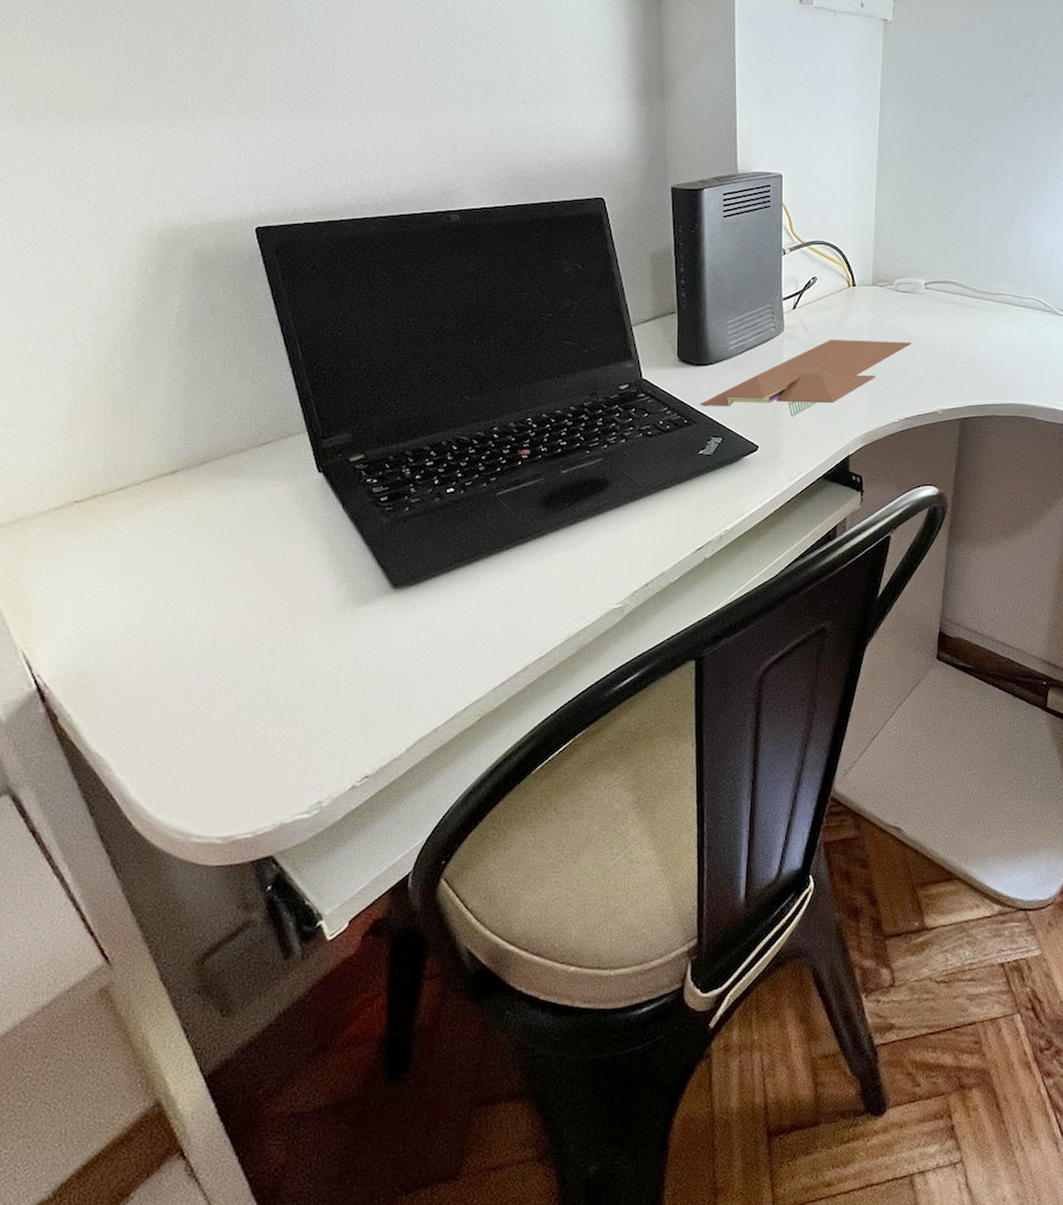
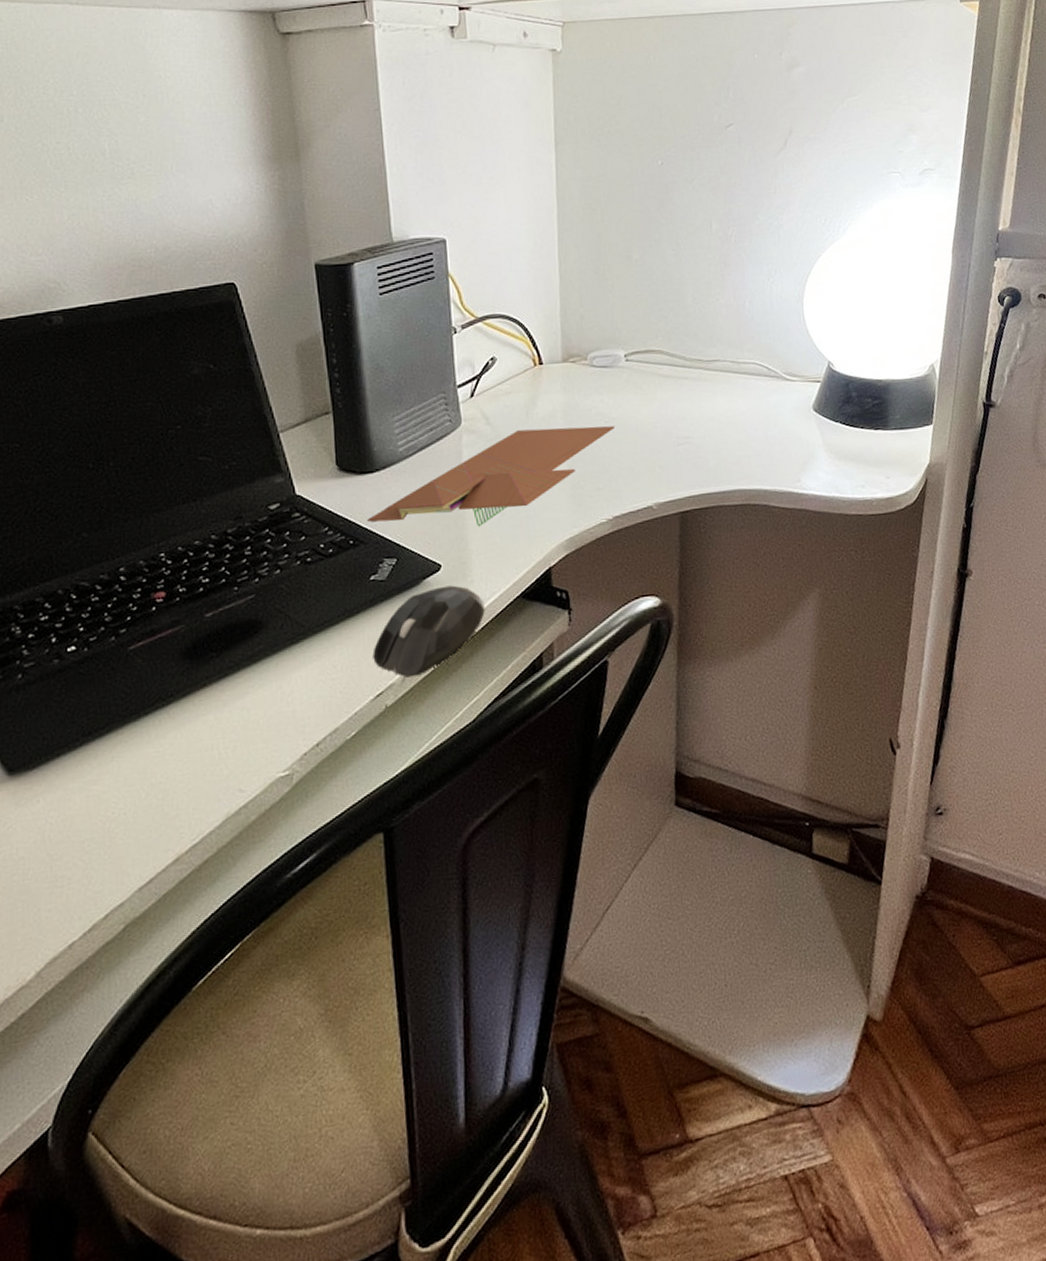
mouse: none [697,464,792,536] -> present [373,585,485,678]

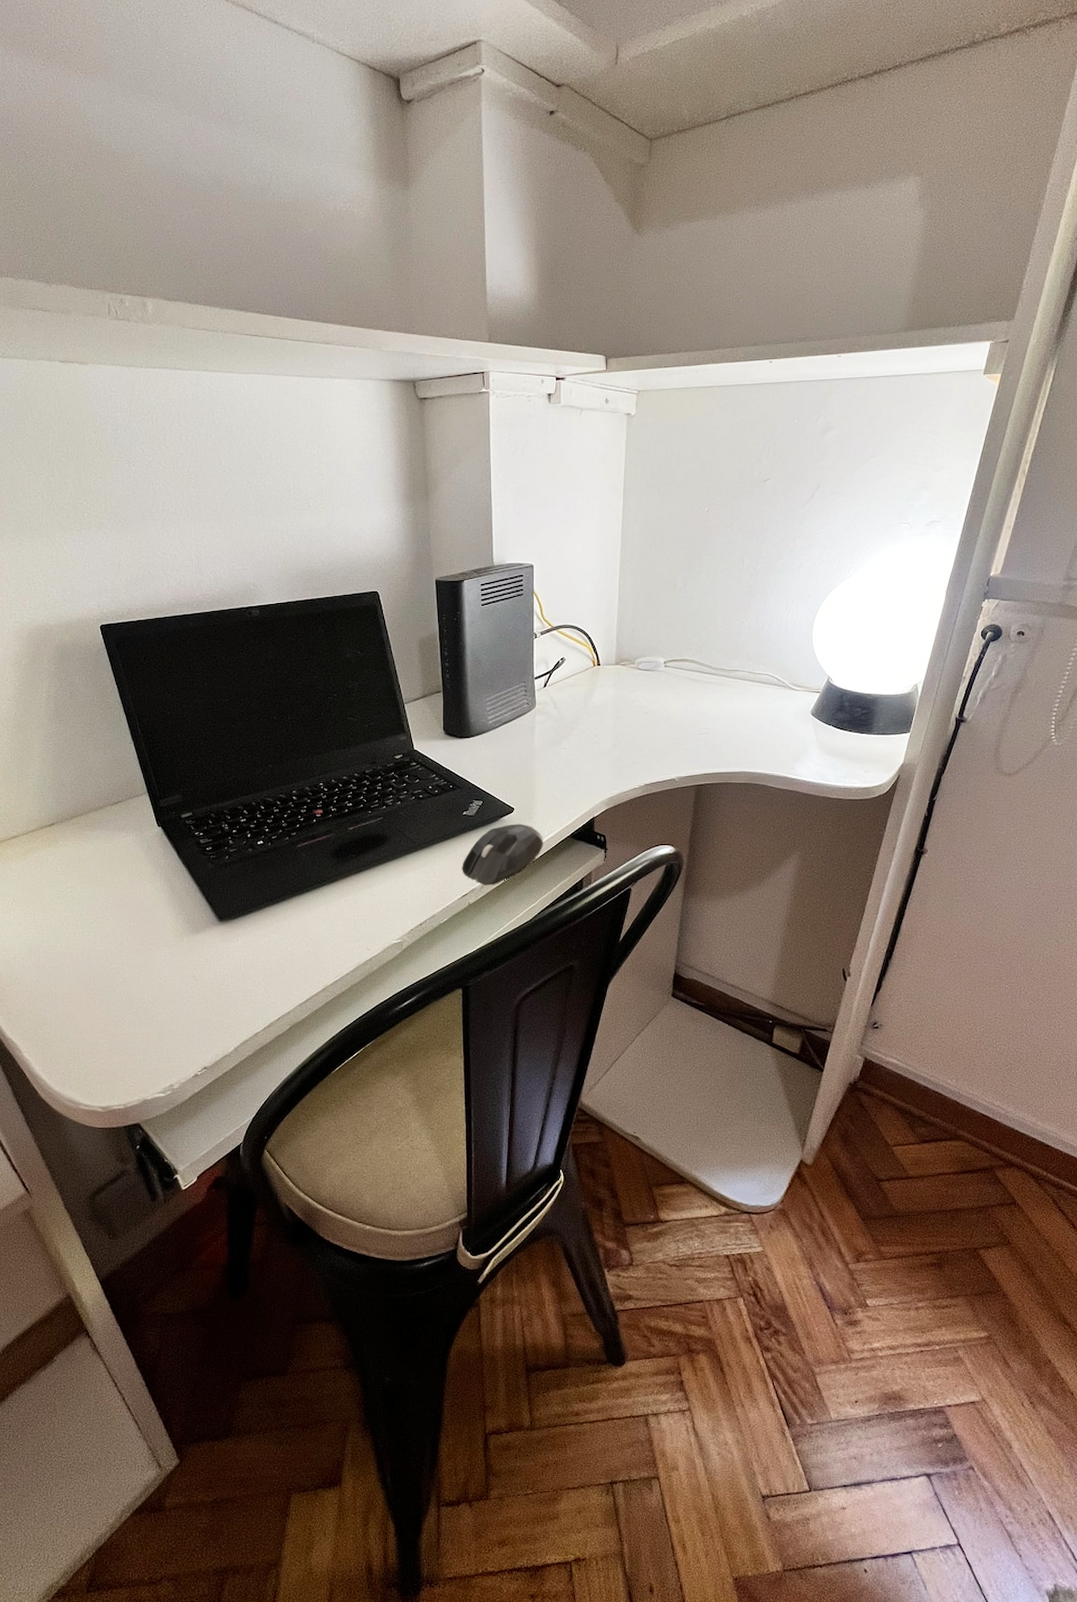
papers: present [367,426,615,527] -> none [463,714,651,784]

